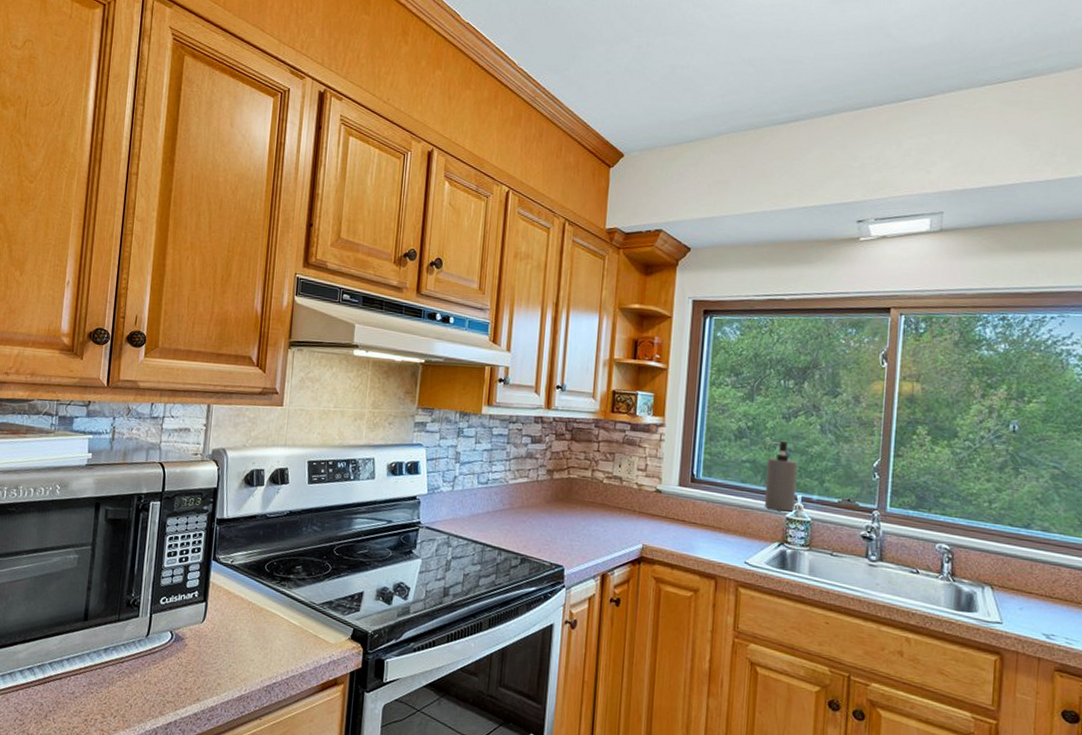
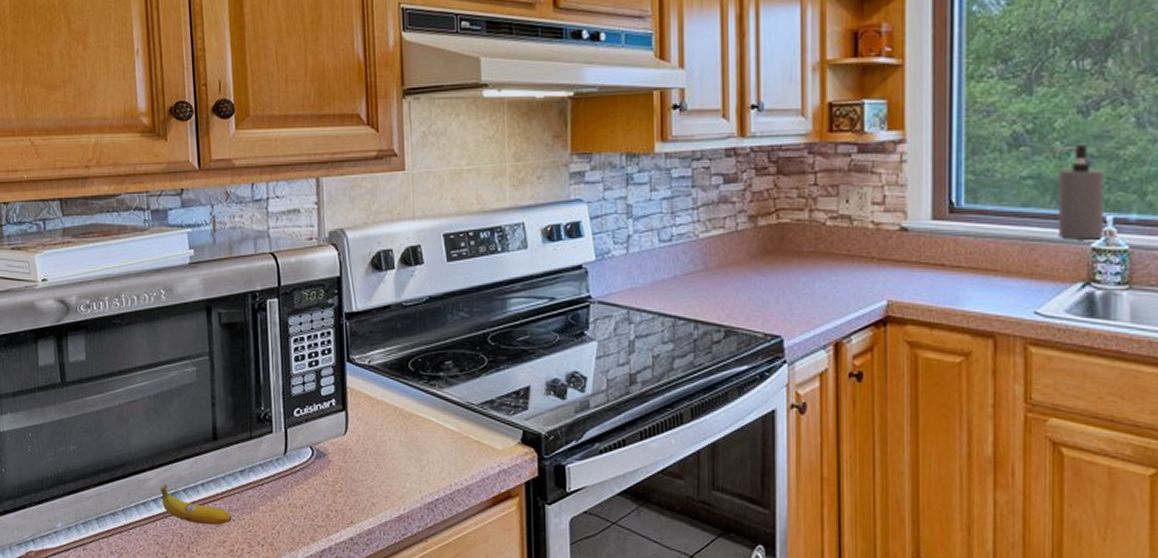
fruit: none [27,656,91,697] -> present [160,483,232,526]

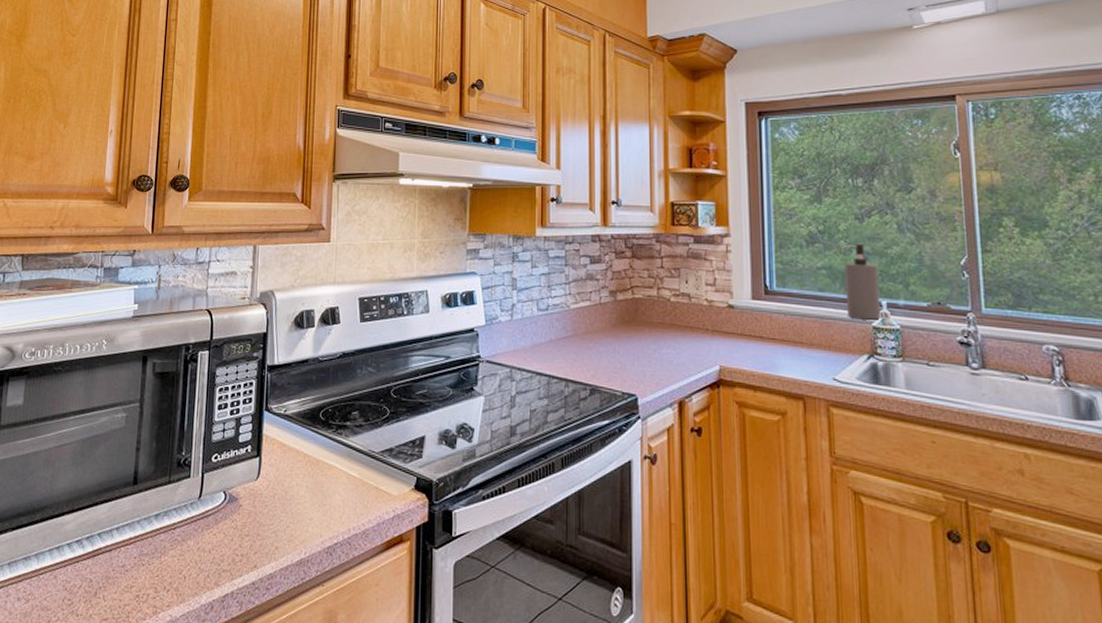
fruit: present [160,483,232,526] -> none [75,527,142,570]

